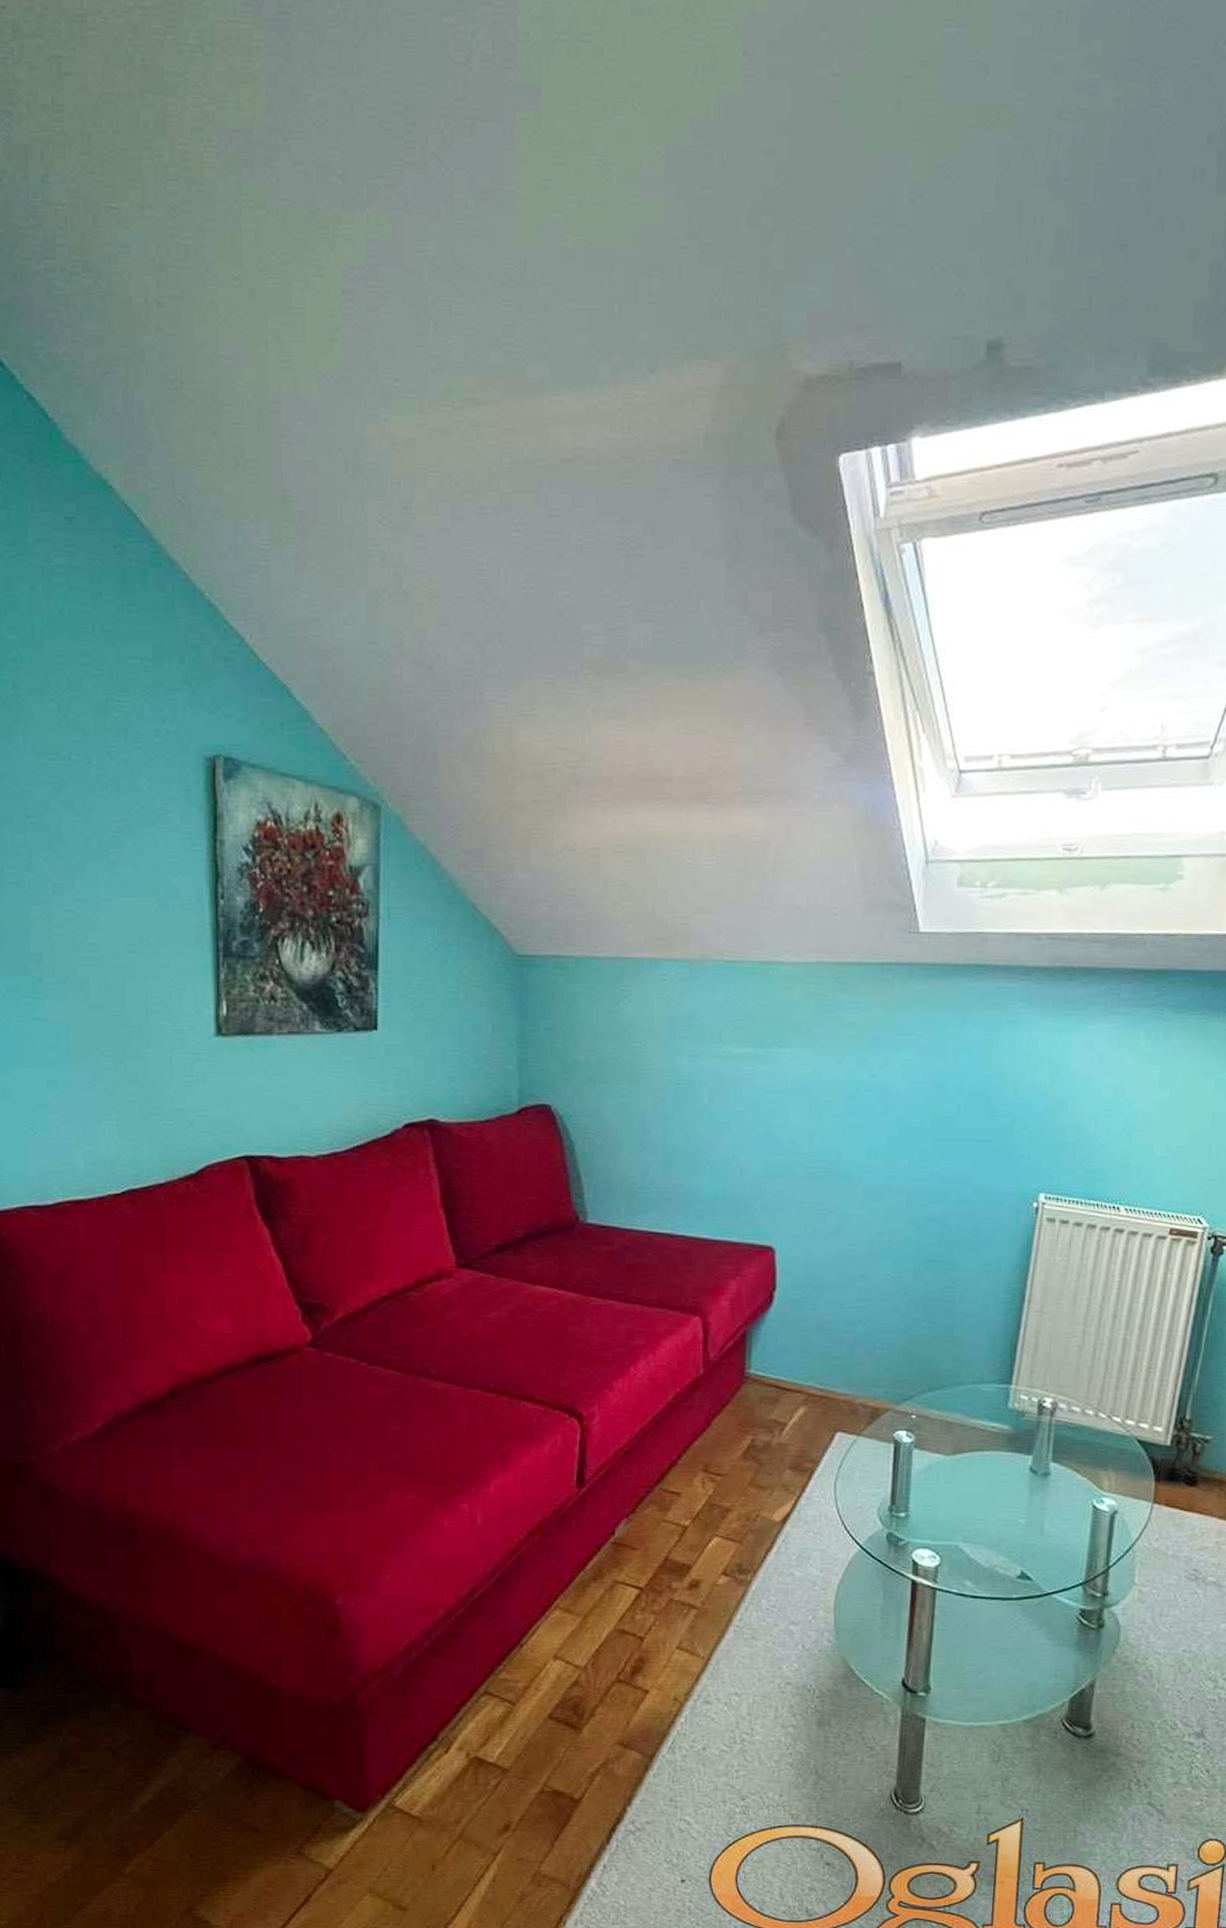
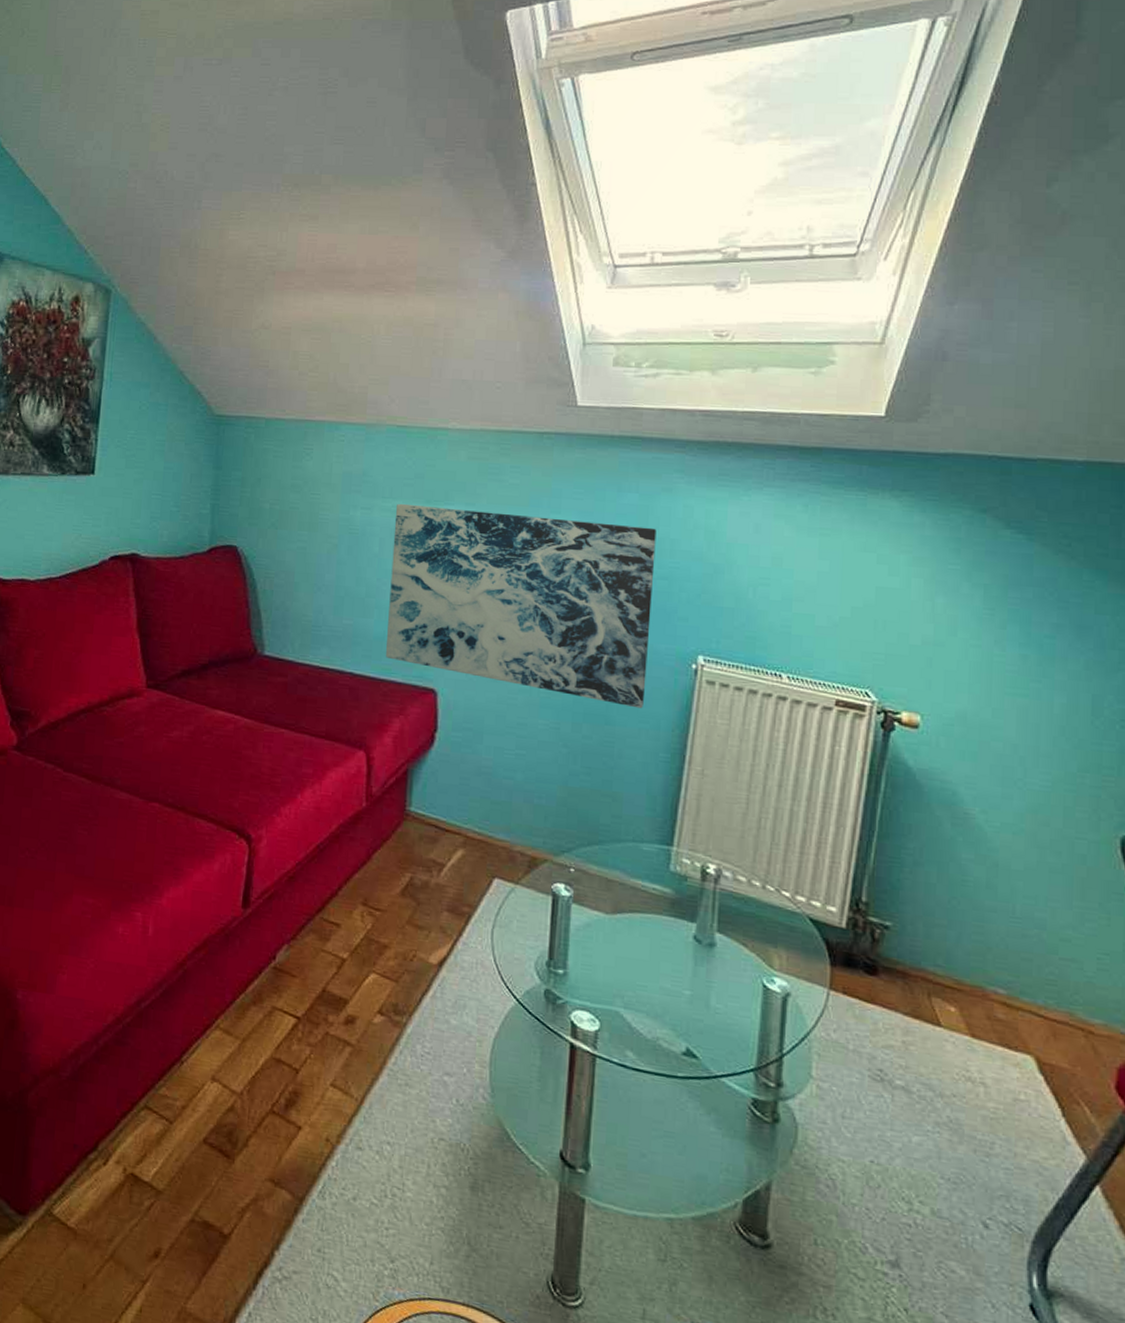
wall art: none [720,1048,1000,1251] -> present [386,503,657,709]

